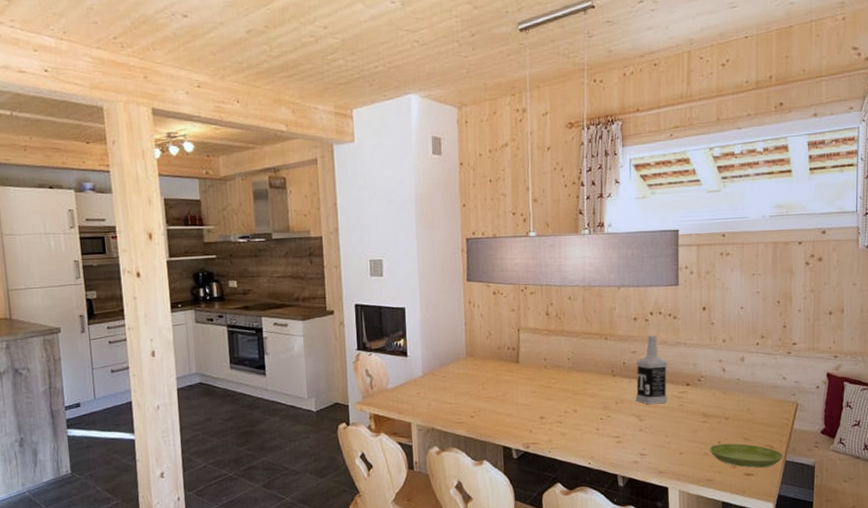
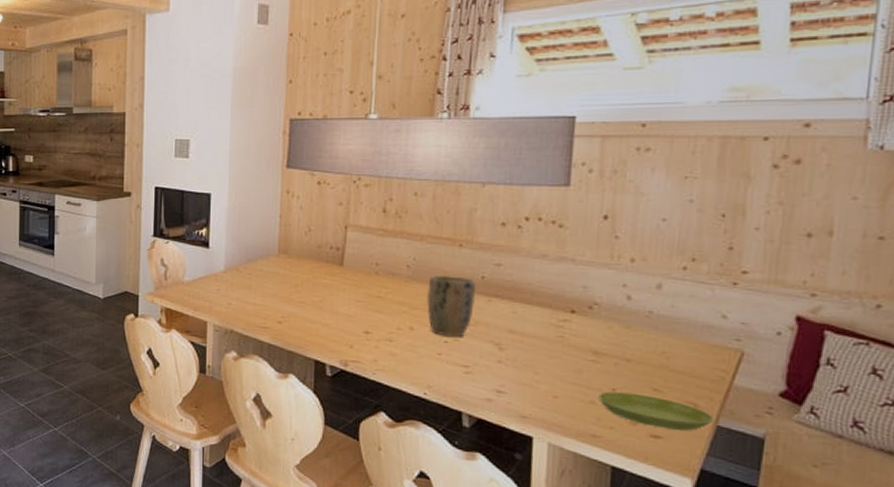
plant pot: none [585,363,620,414] -> present [427,275,476,337]
vodka: present [636,335,668,405] -> none [496,246,546,332]

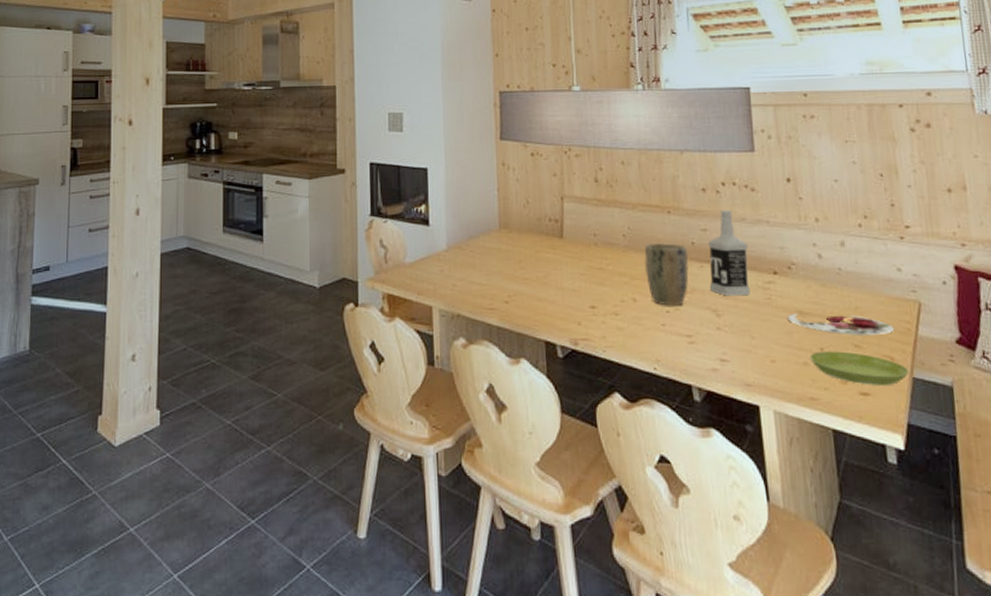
vodka: none [496,246,546,332] -> present [708,210,751,296]
plate: none [580,353,706,381] -> present [788,313,895,335]

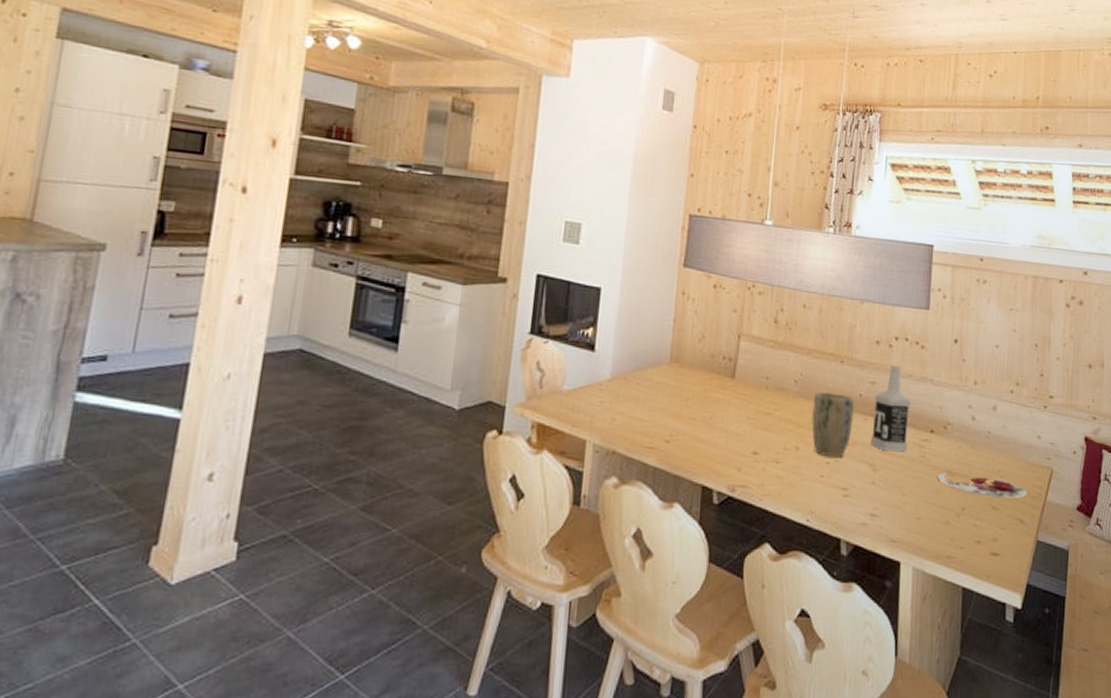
saucer: present [810,351,909,385] -> none [952,511,1035,547]

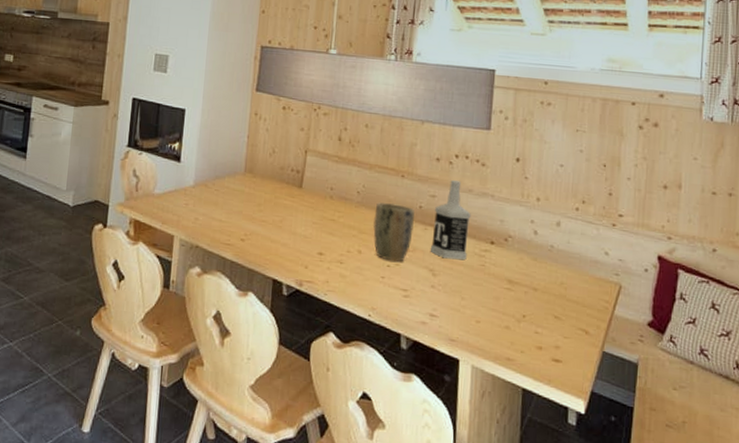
plate: present [937,472,1028,498] -> none [497,281,594,310]

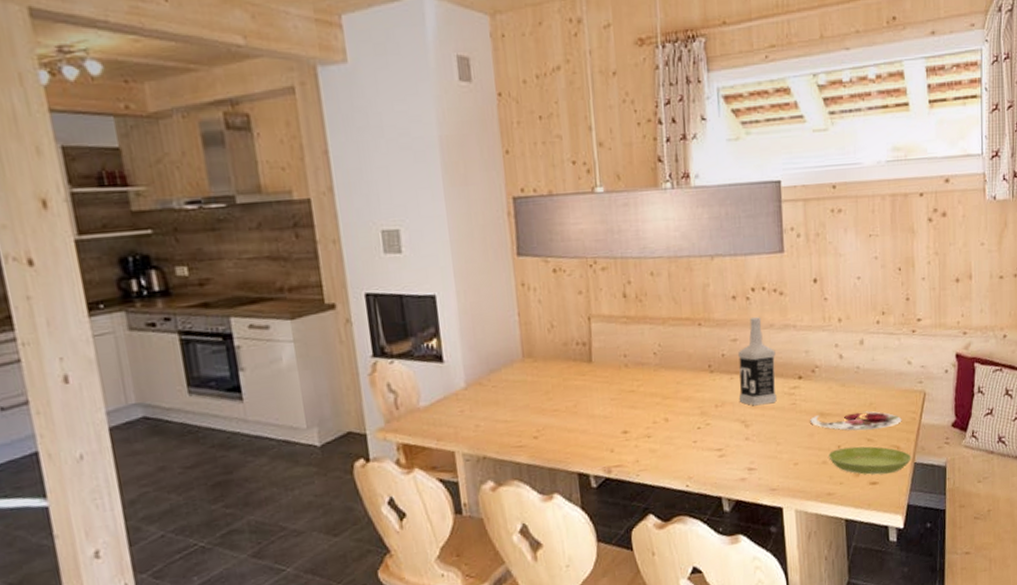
plant pot: present [373,202,415,262] -> none [675,357,719,422]
plate: none [497,281,594,310] -> present [810,411,902,431]
saucer: none [512,318,601,356] -> present [828,446,912,475]

